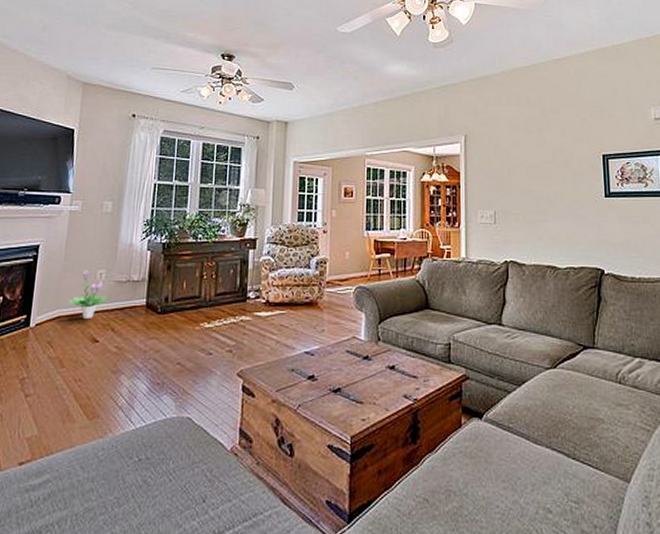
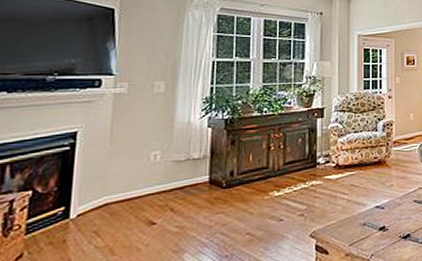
potted plant: present [68,270,110,318] -> none [116,153,167,202]

